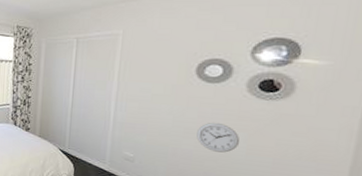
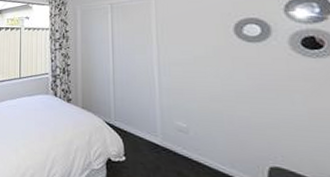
wall clock: present [196,122,240,153] -> none [250,84,299,118]

